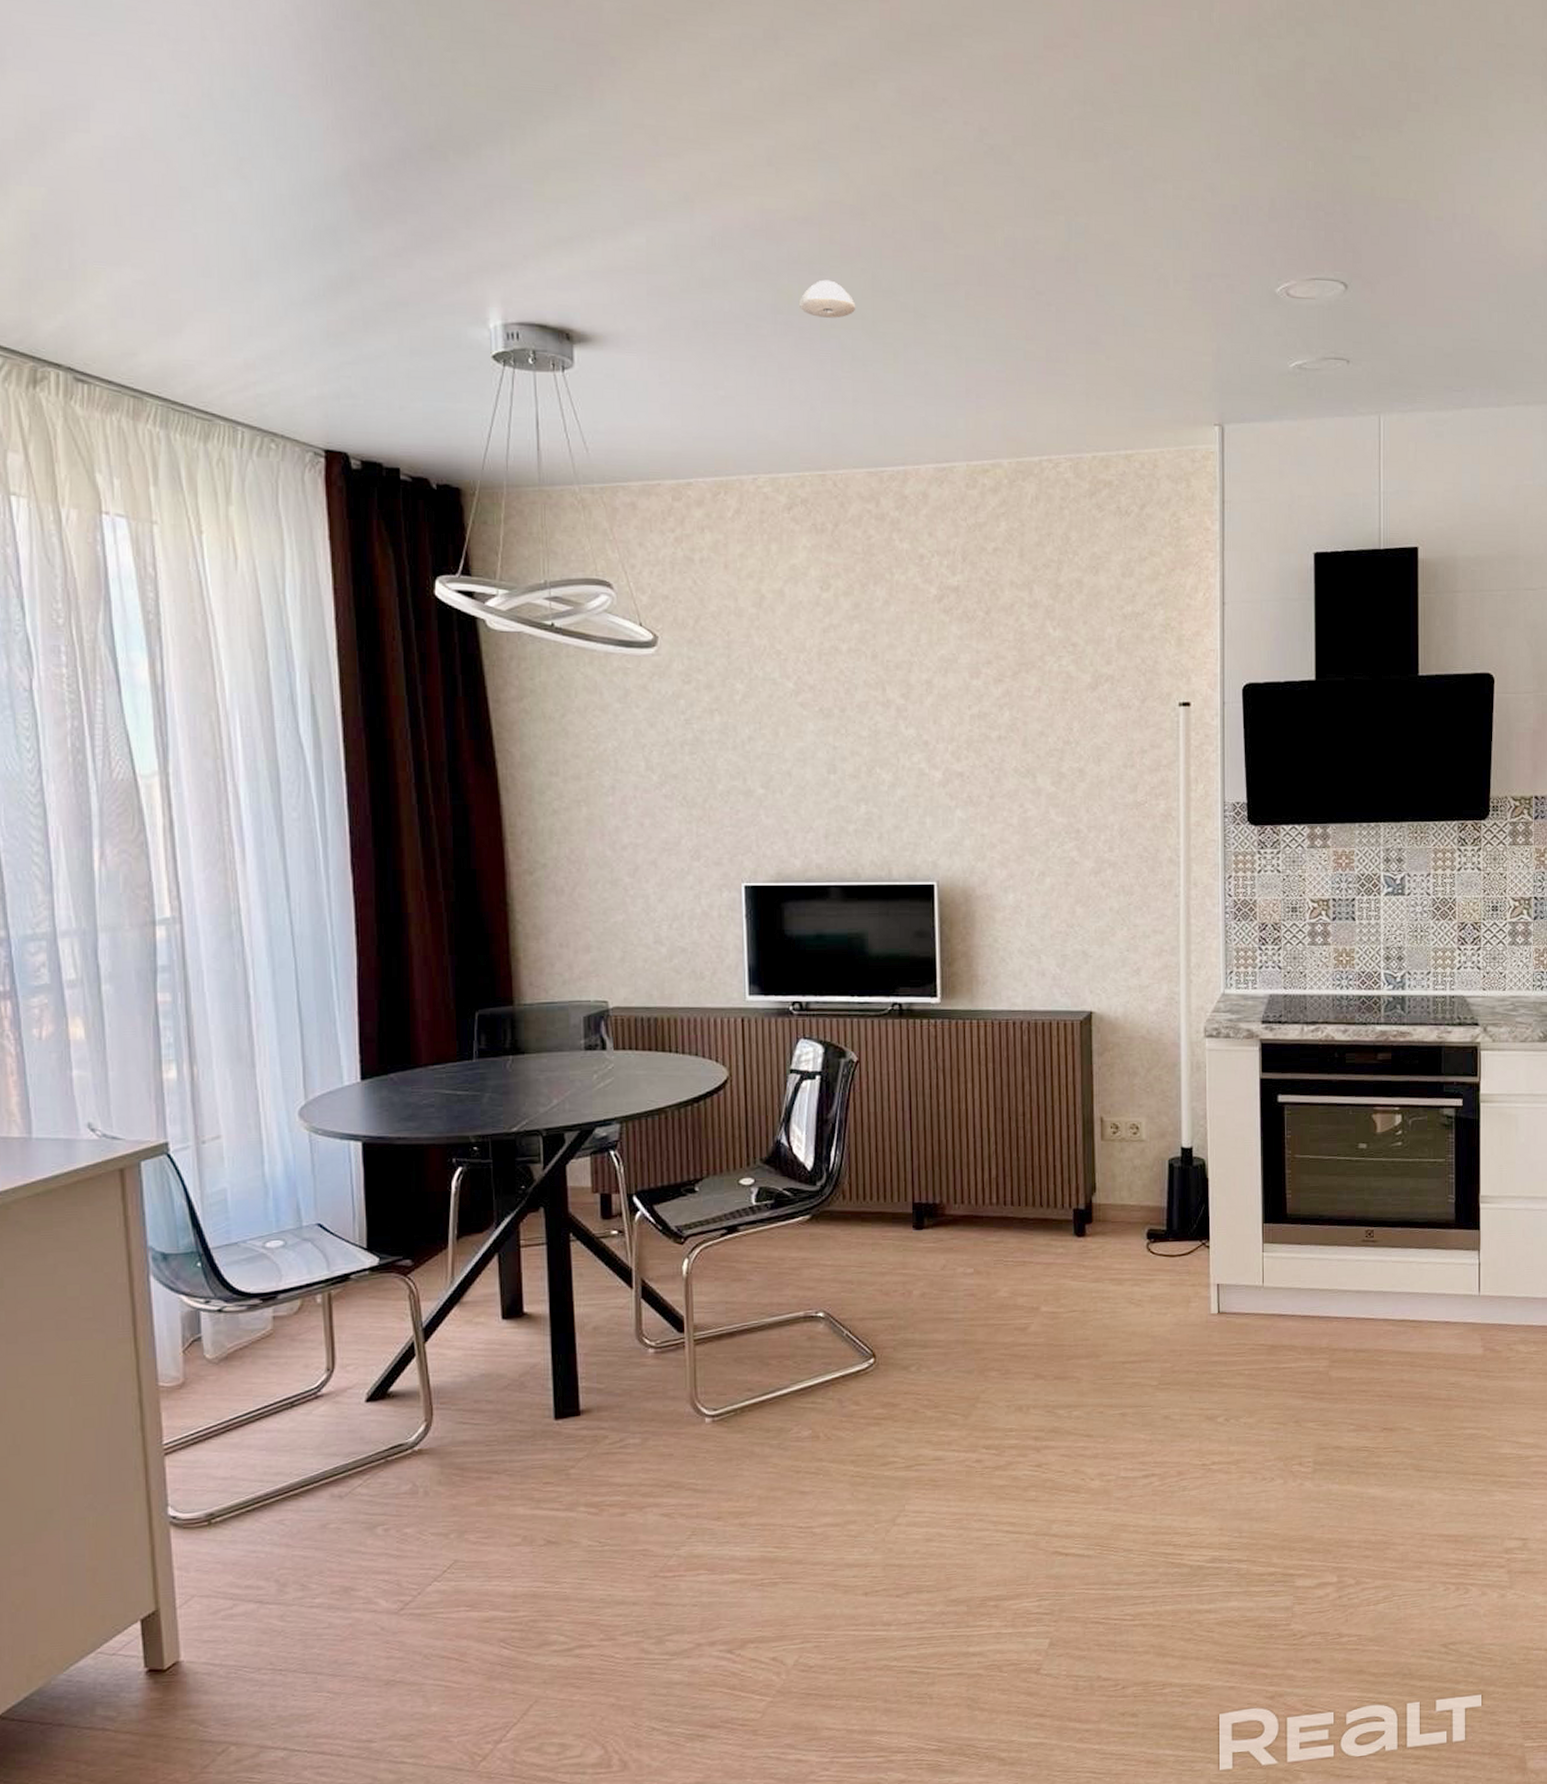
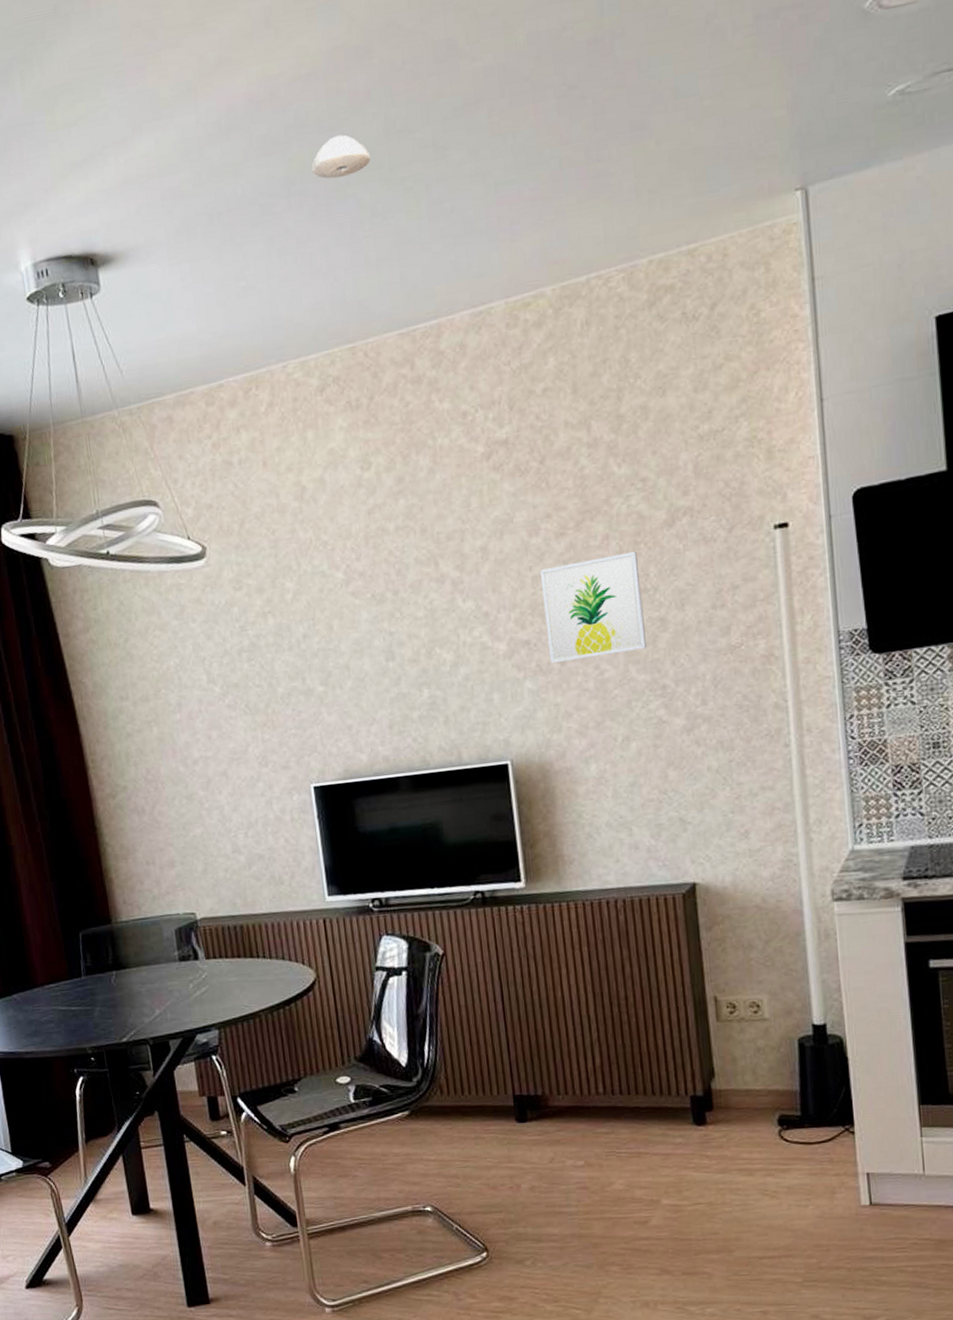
wall art: none [977,706,1067,797] -> present [539,551,648,664]

